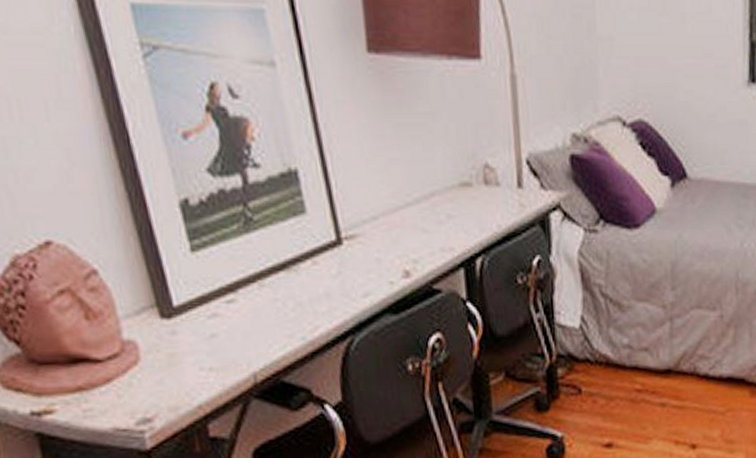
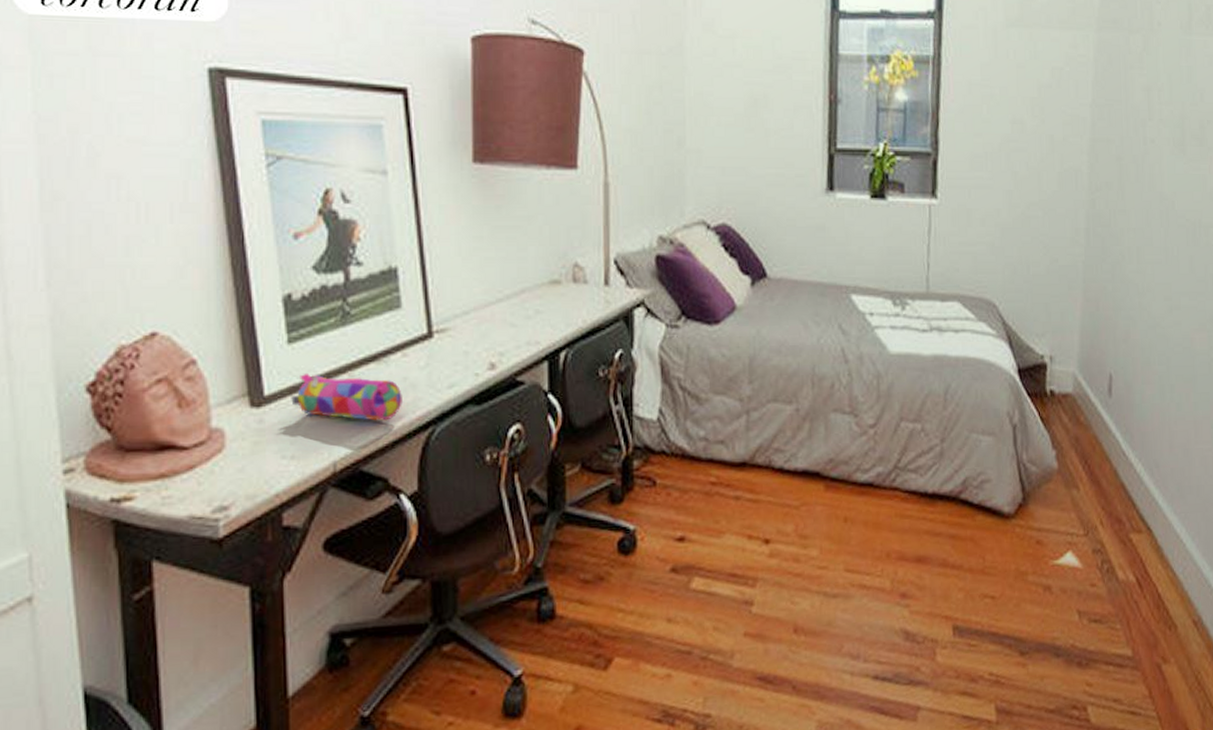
pencil case: none [201,282,318,331] -> present [291,373,402,421]

